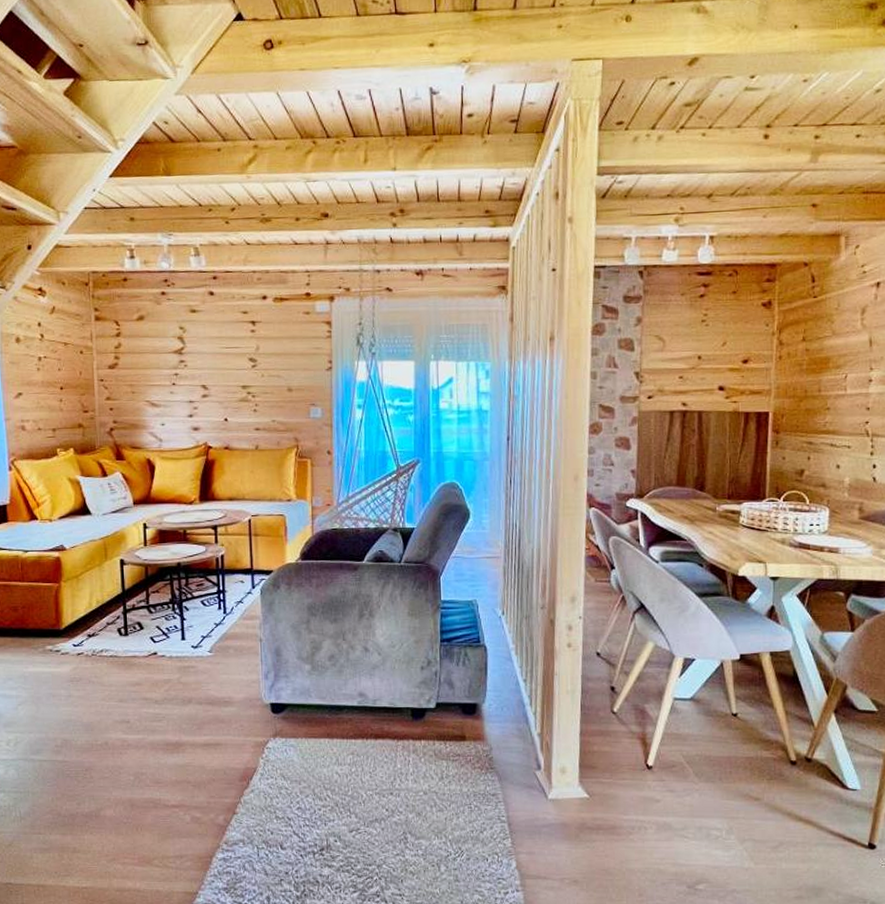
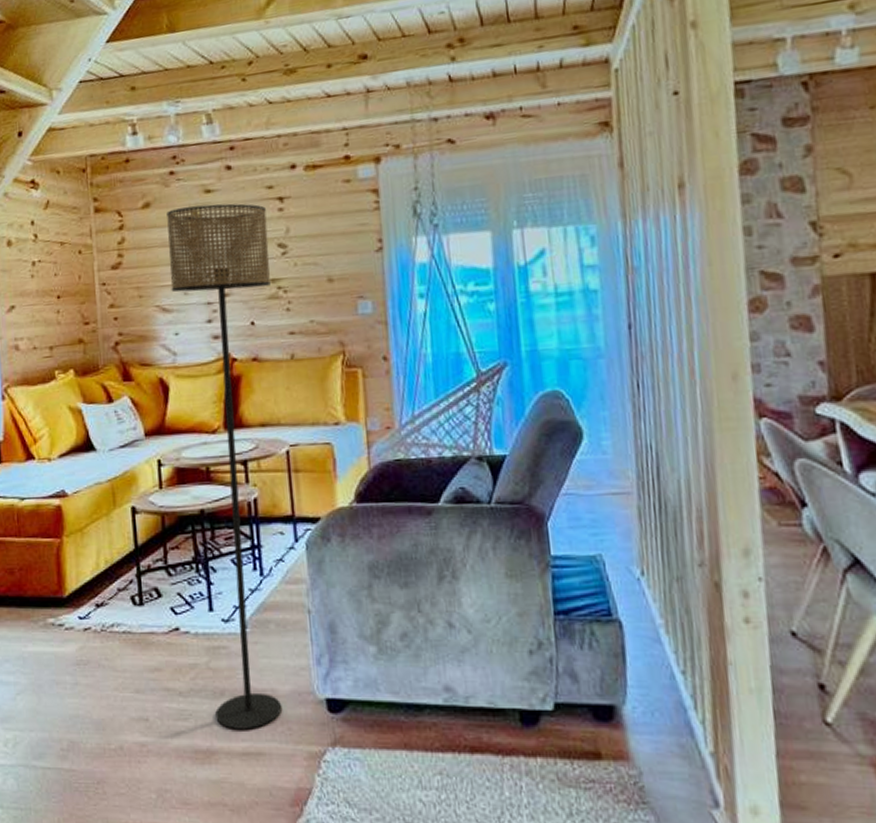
floor lamp: none [158,322,242,727] -> present [167,203,281,730]

